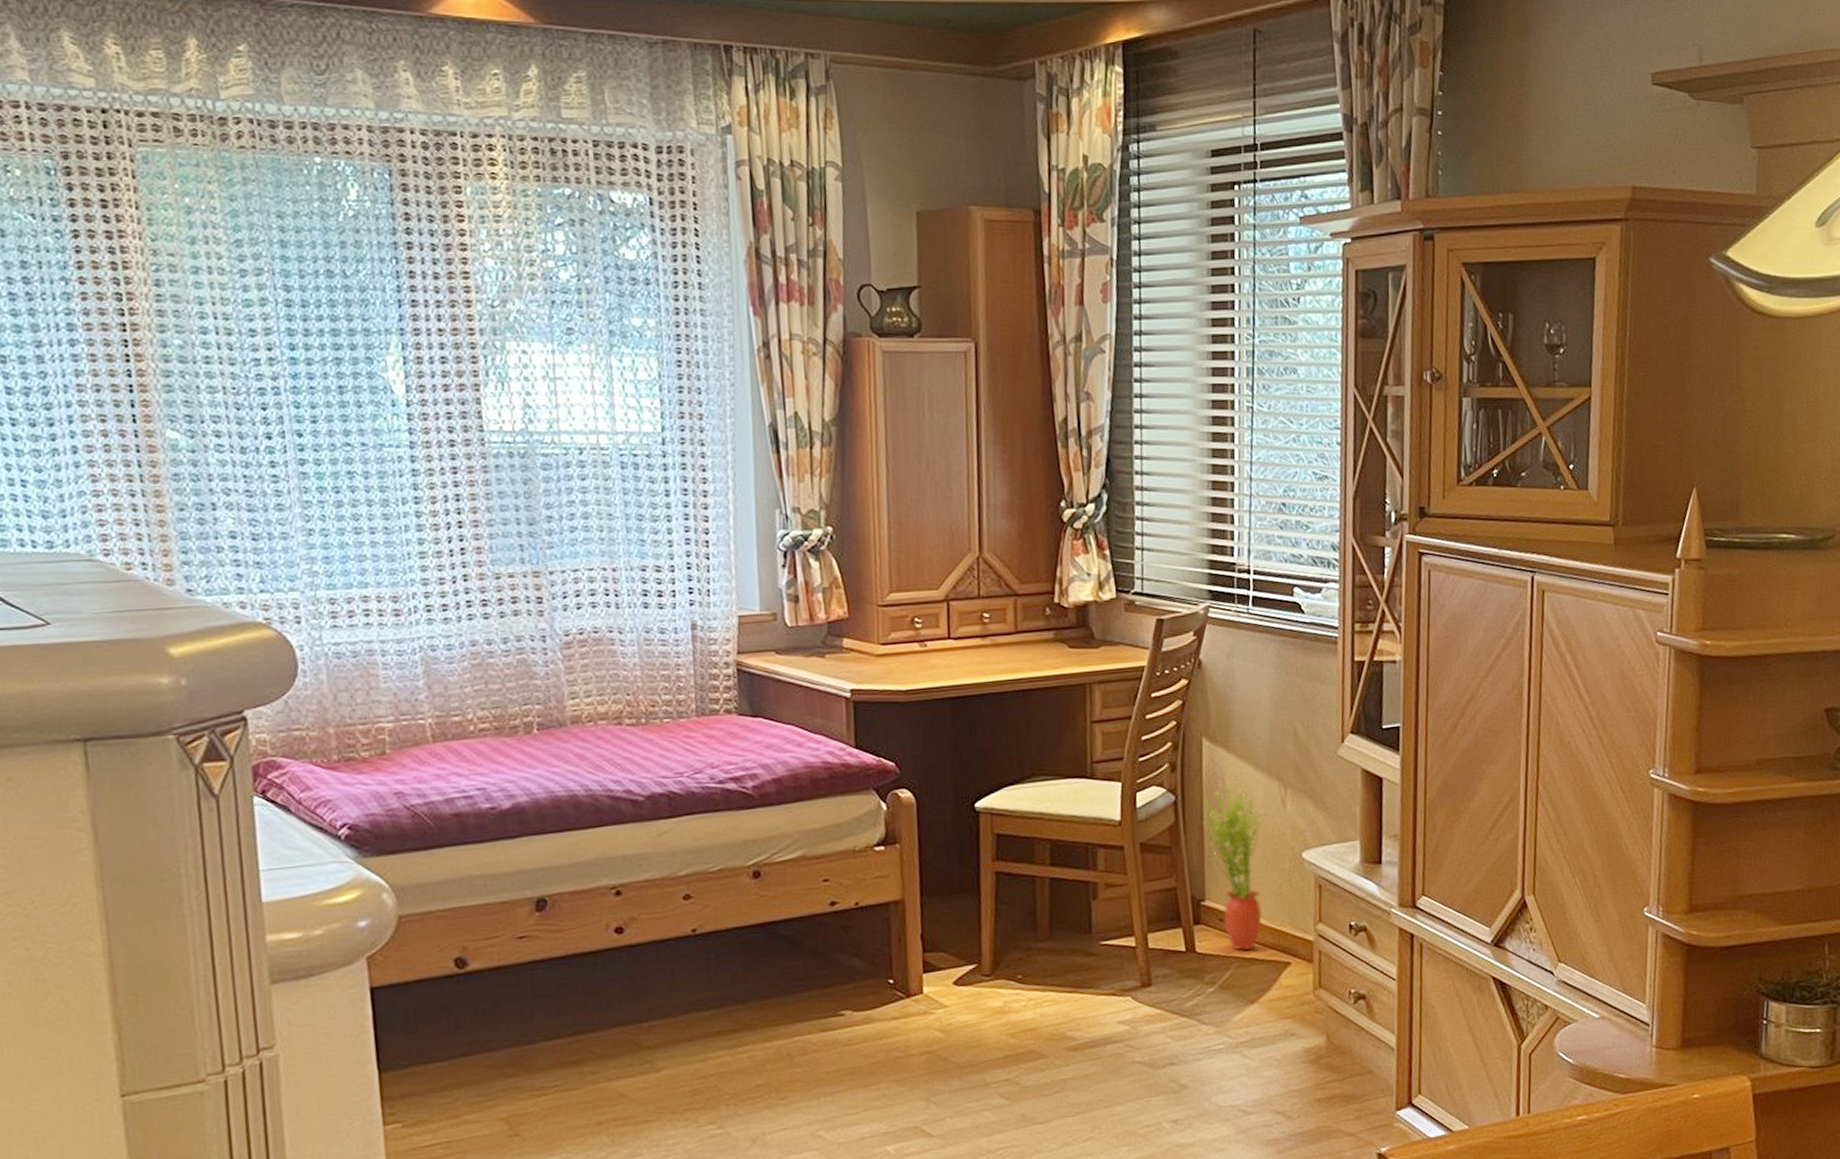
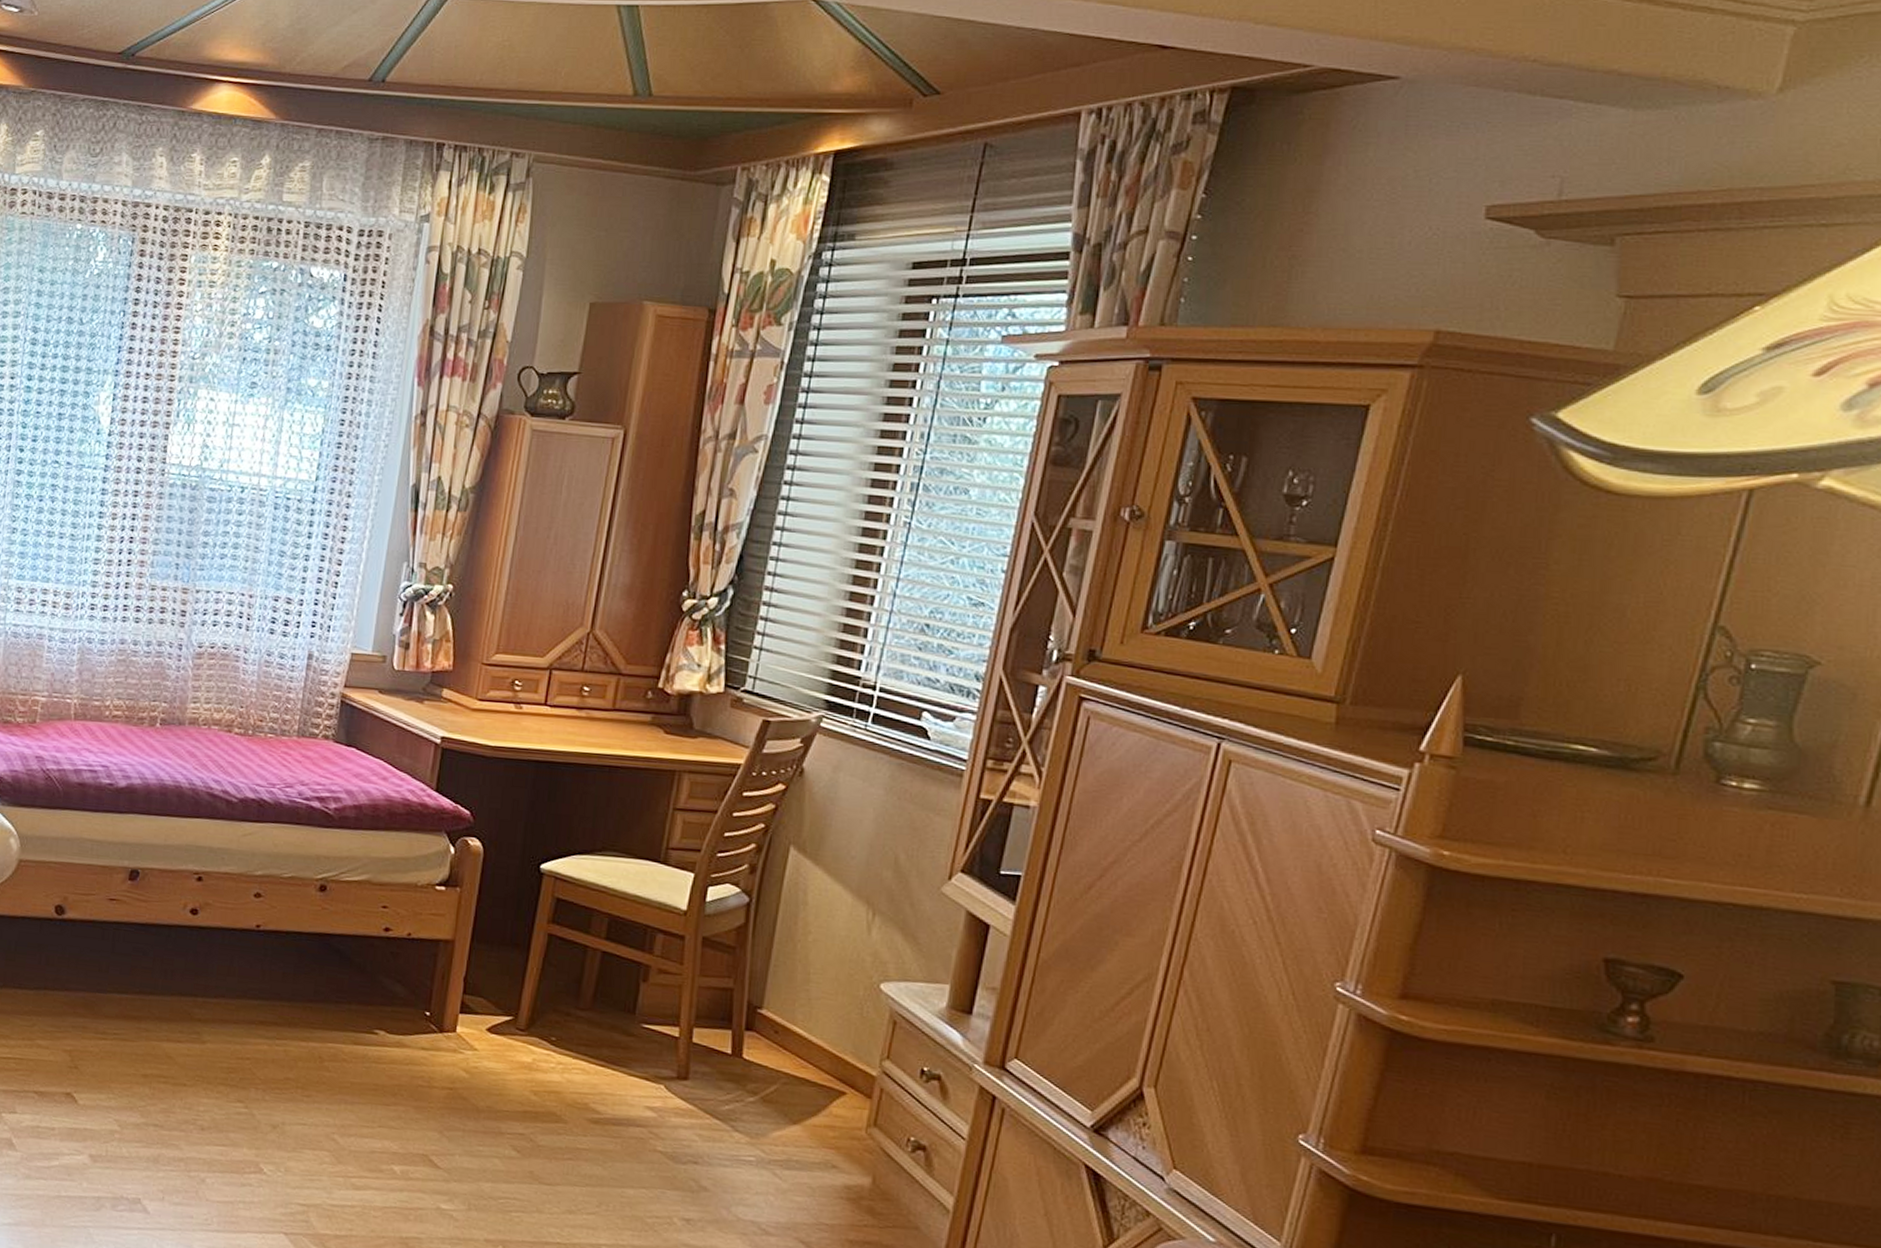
potted plant: present [1202,783,1265,951] -> none [773,896,846,1069]

